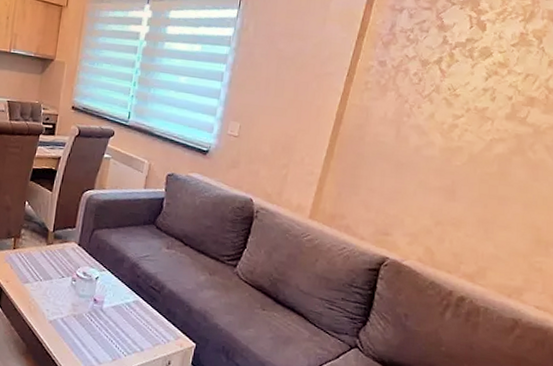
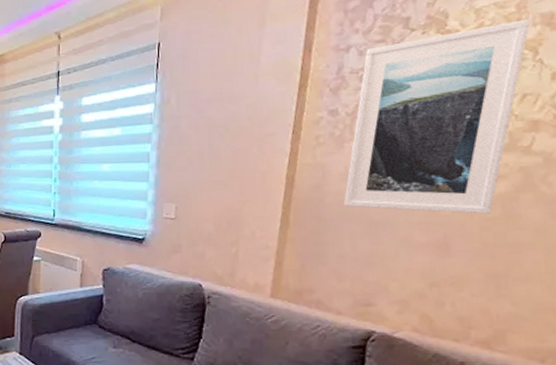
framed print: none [380,12,540,170] -> present [344,19,531,214]

